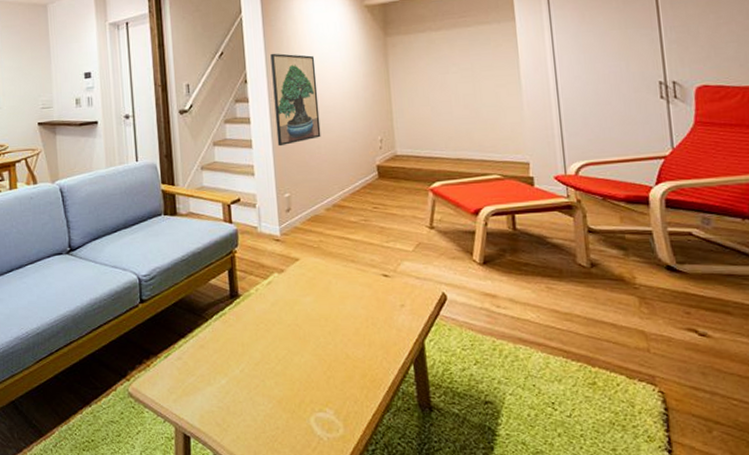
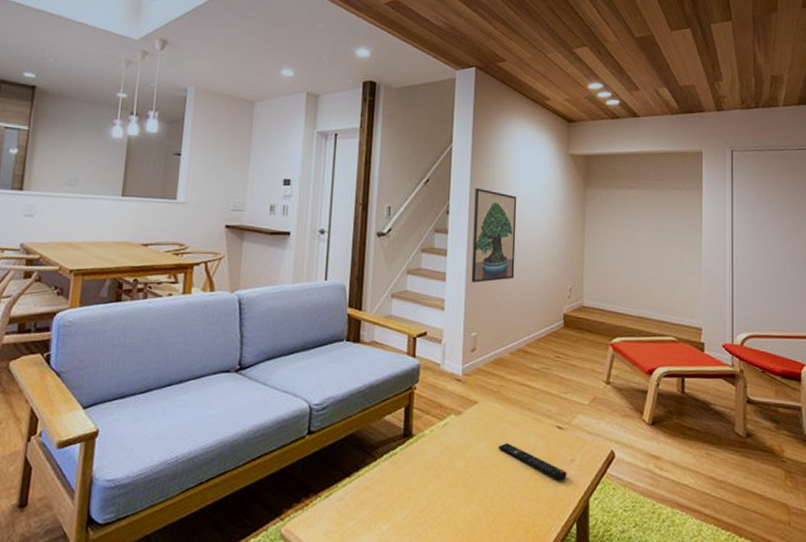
remote control: none [325,295,399,326] -> present [499,443,567,481]

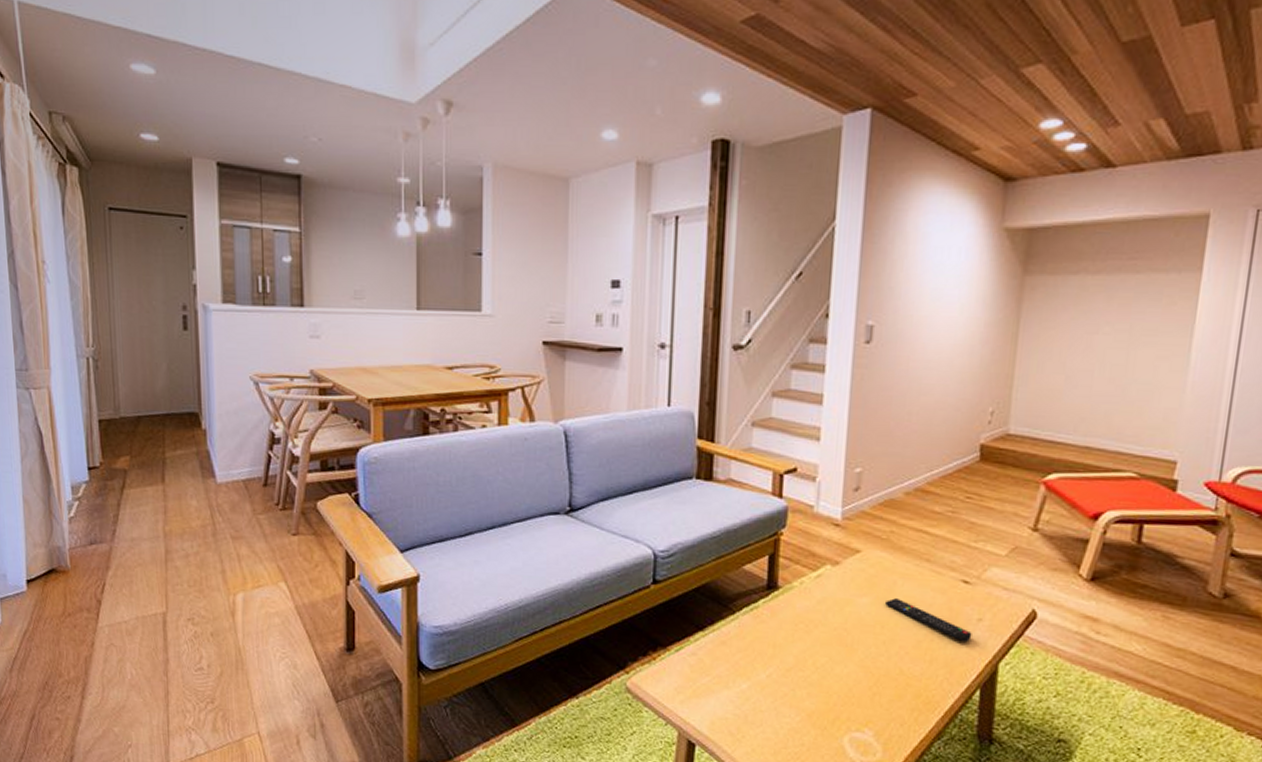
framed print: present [471,187,517,283] -> none [856,281,924,407]

